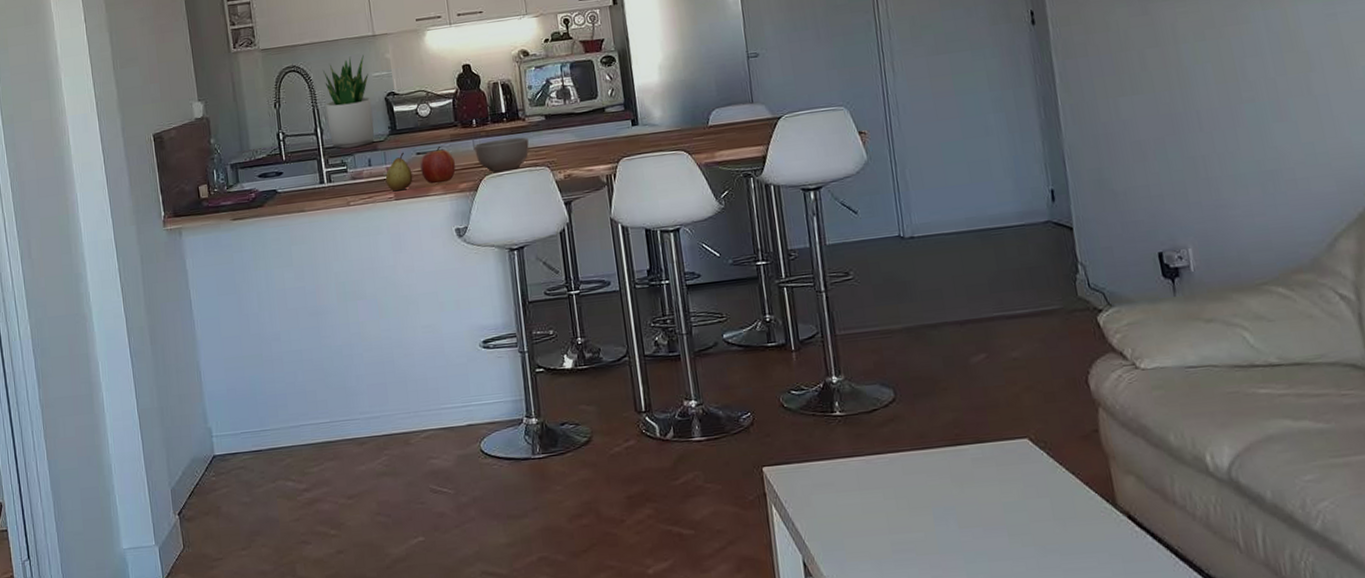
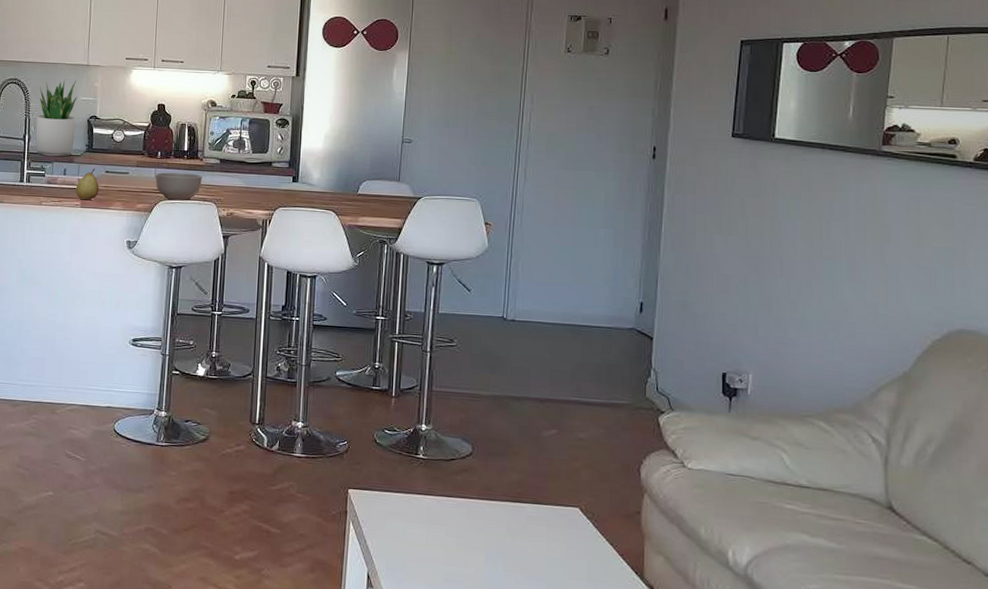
fruit: present [420,146,456,184] -> none [107,168,137,201]

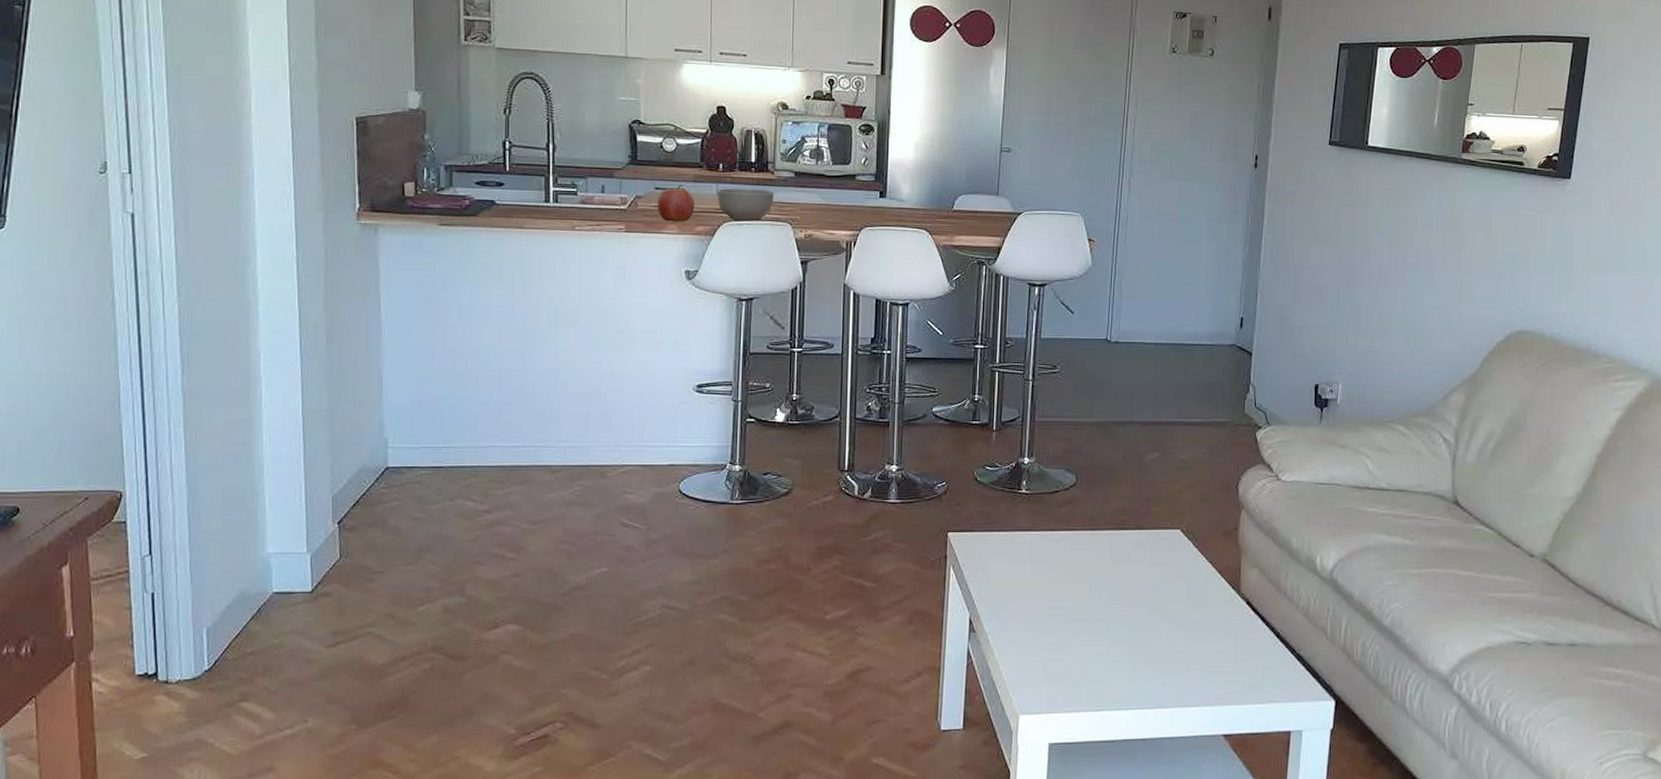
planter: present [35,79,77,158] -> none [562,74,614,172]
fruit: present [75,168,99,201] -> none [617,184,648,224]
fruit: none [107,168,137,201] -> present [657,184,696,222]

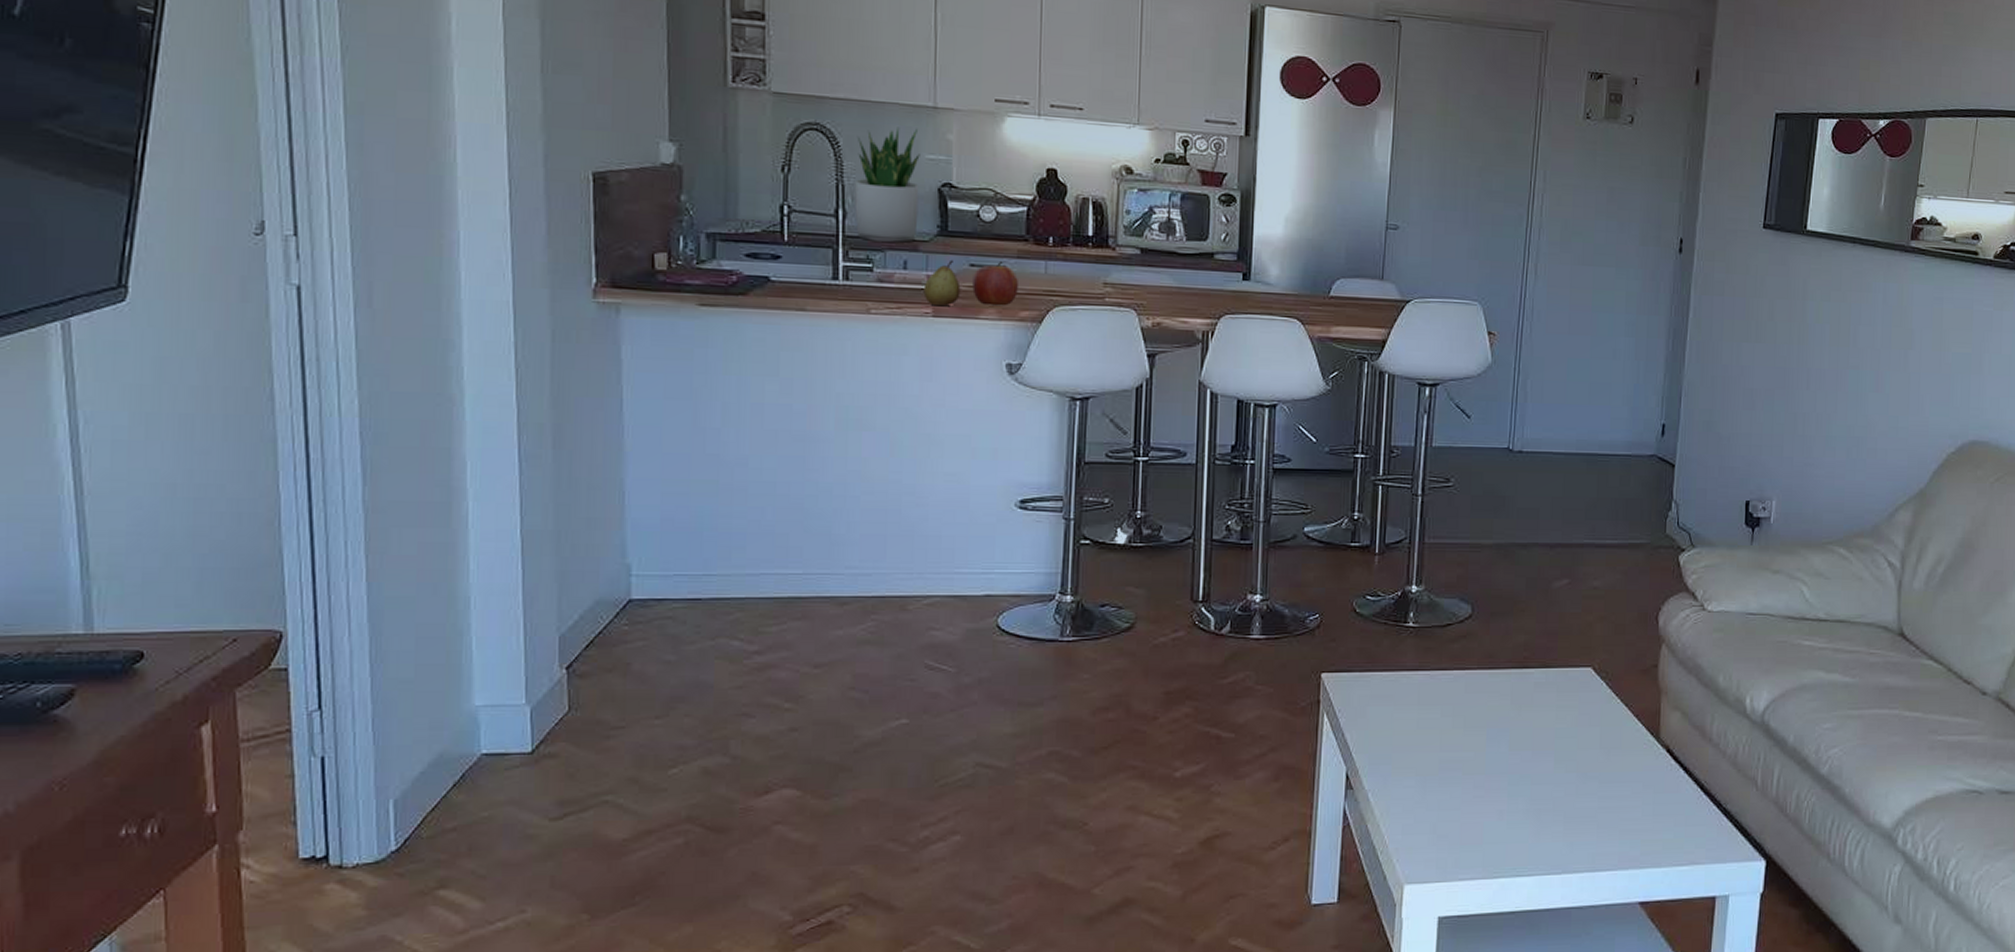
planter: none [562,74,614,172] -> present [854,127,920,244]
fruit: none [617,184,648,224] -> present [923,259,961,307]
bowl: present [716,188,775,222] -> none [1045,266,1117,307]

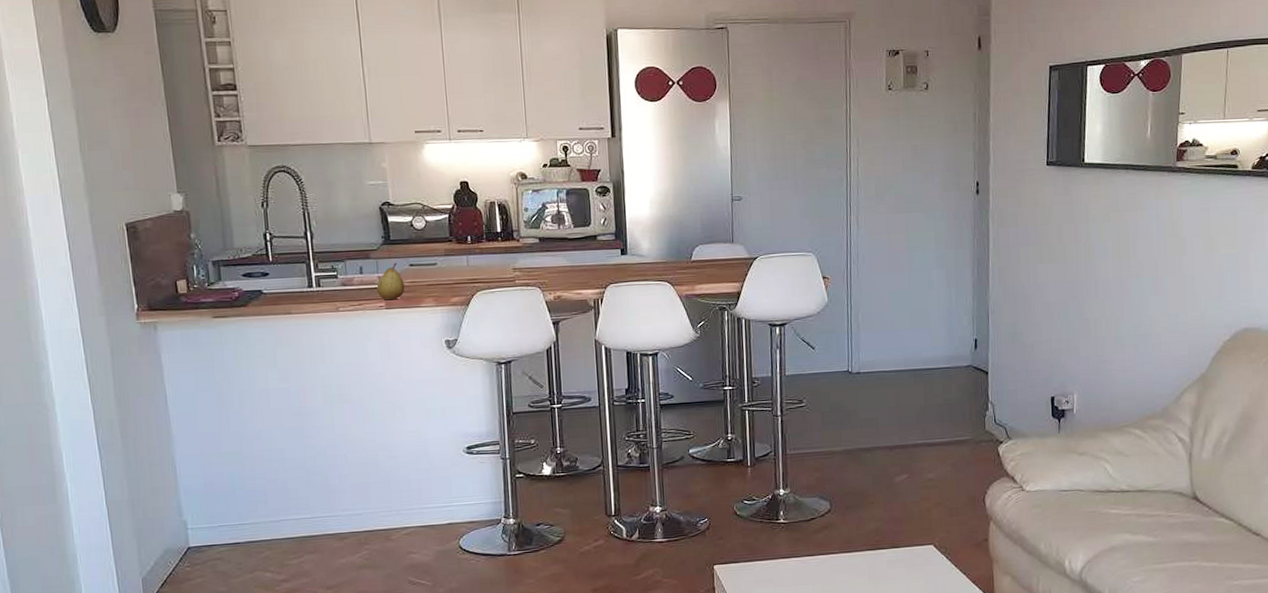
planter: present [854,127,920,244] -> none [315,161,367,255]
fruit: present [972,260,1020,306] -> none [413,259,449,296]

